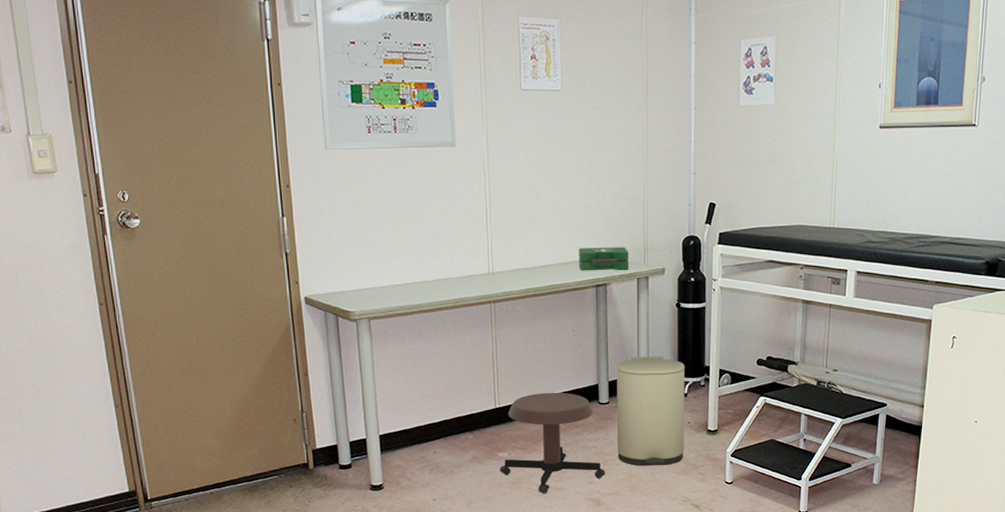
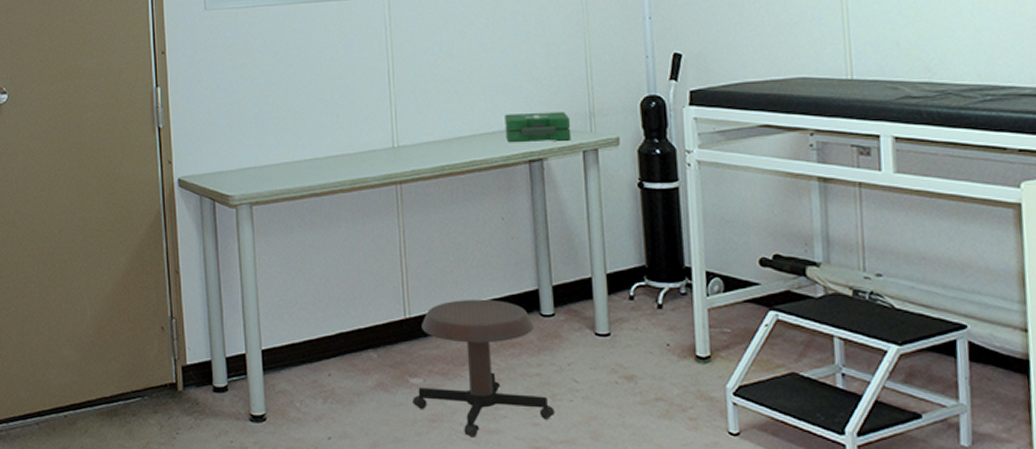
pedal bin: present [616,356,685,466] -> none [562,252,664,405]

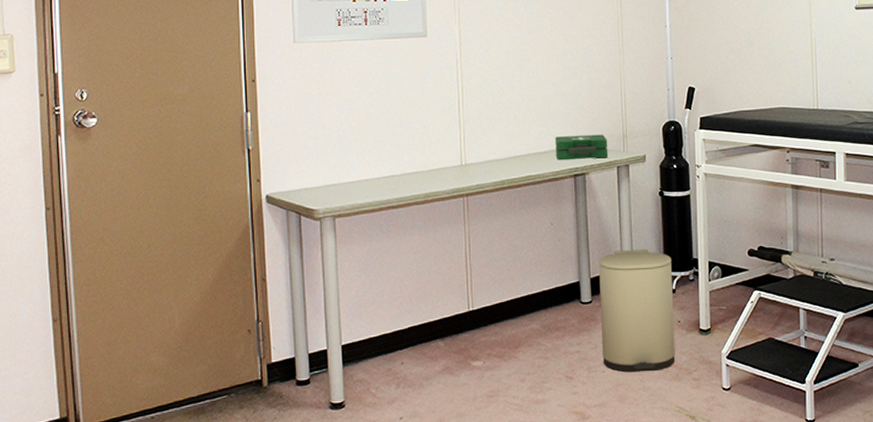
stool: present [413,299,556,438] -> none [474,291,591,408]
pedal bin: none [562,252,664,405] -> present [599,248,675,373]

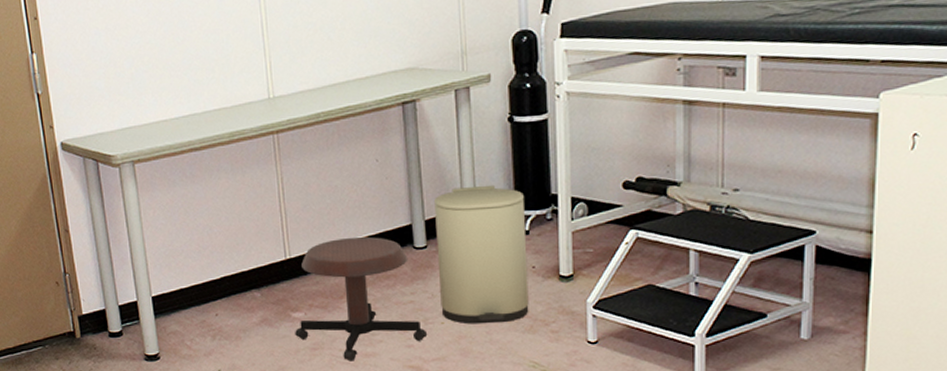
stool: none [474,291,591,408] -> present [295,236,428,362]
first-aid kit: present [555,134,608,161] -> none [378,52,444,87]

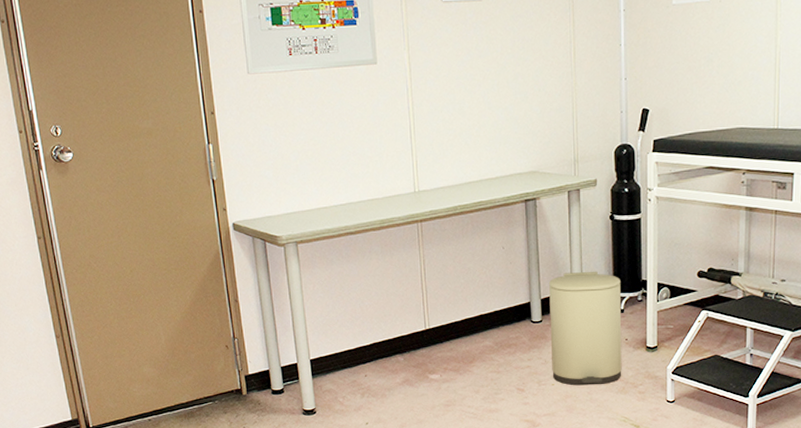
stool: present [295,236,428,362] -> none [432,311,541,416]

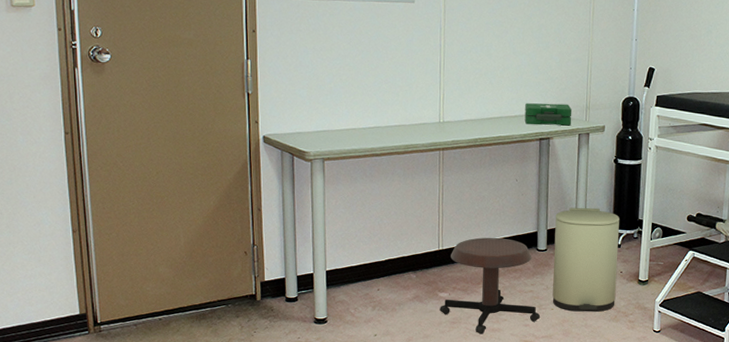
stool: none [432,311,541,416] -> present [440,237,541,334]
first-aid kit: none [506,159,559,186] -> present [524,103,573,126]

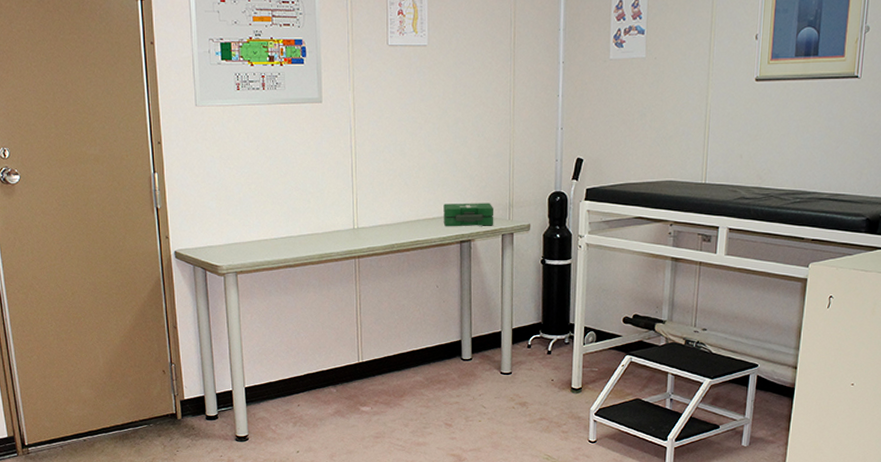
stool: present [440,237,541,334] -> none [362,347,468,449]
pedal bin: present [552,207,620,312] -> none [479,312,549,423]

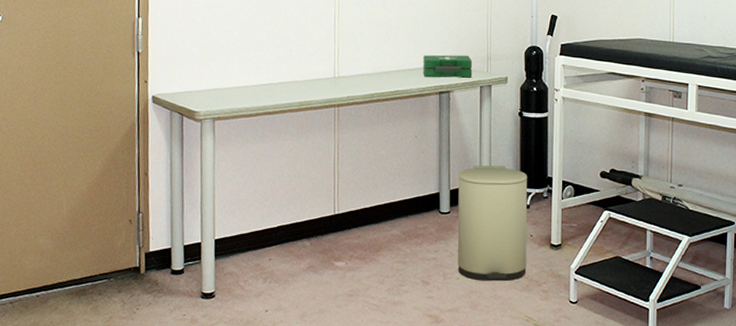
pedal bin: none [479,312,549,423] -> present [457,165,528,281]

